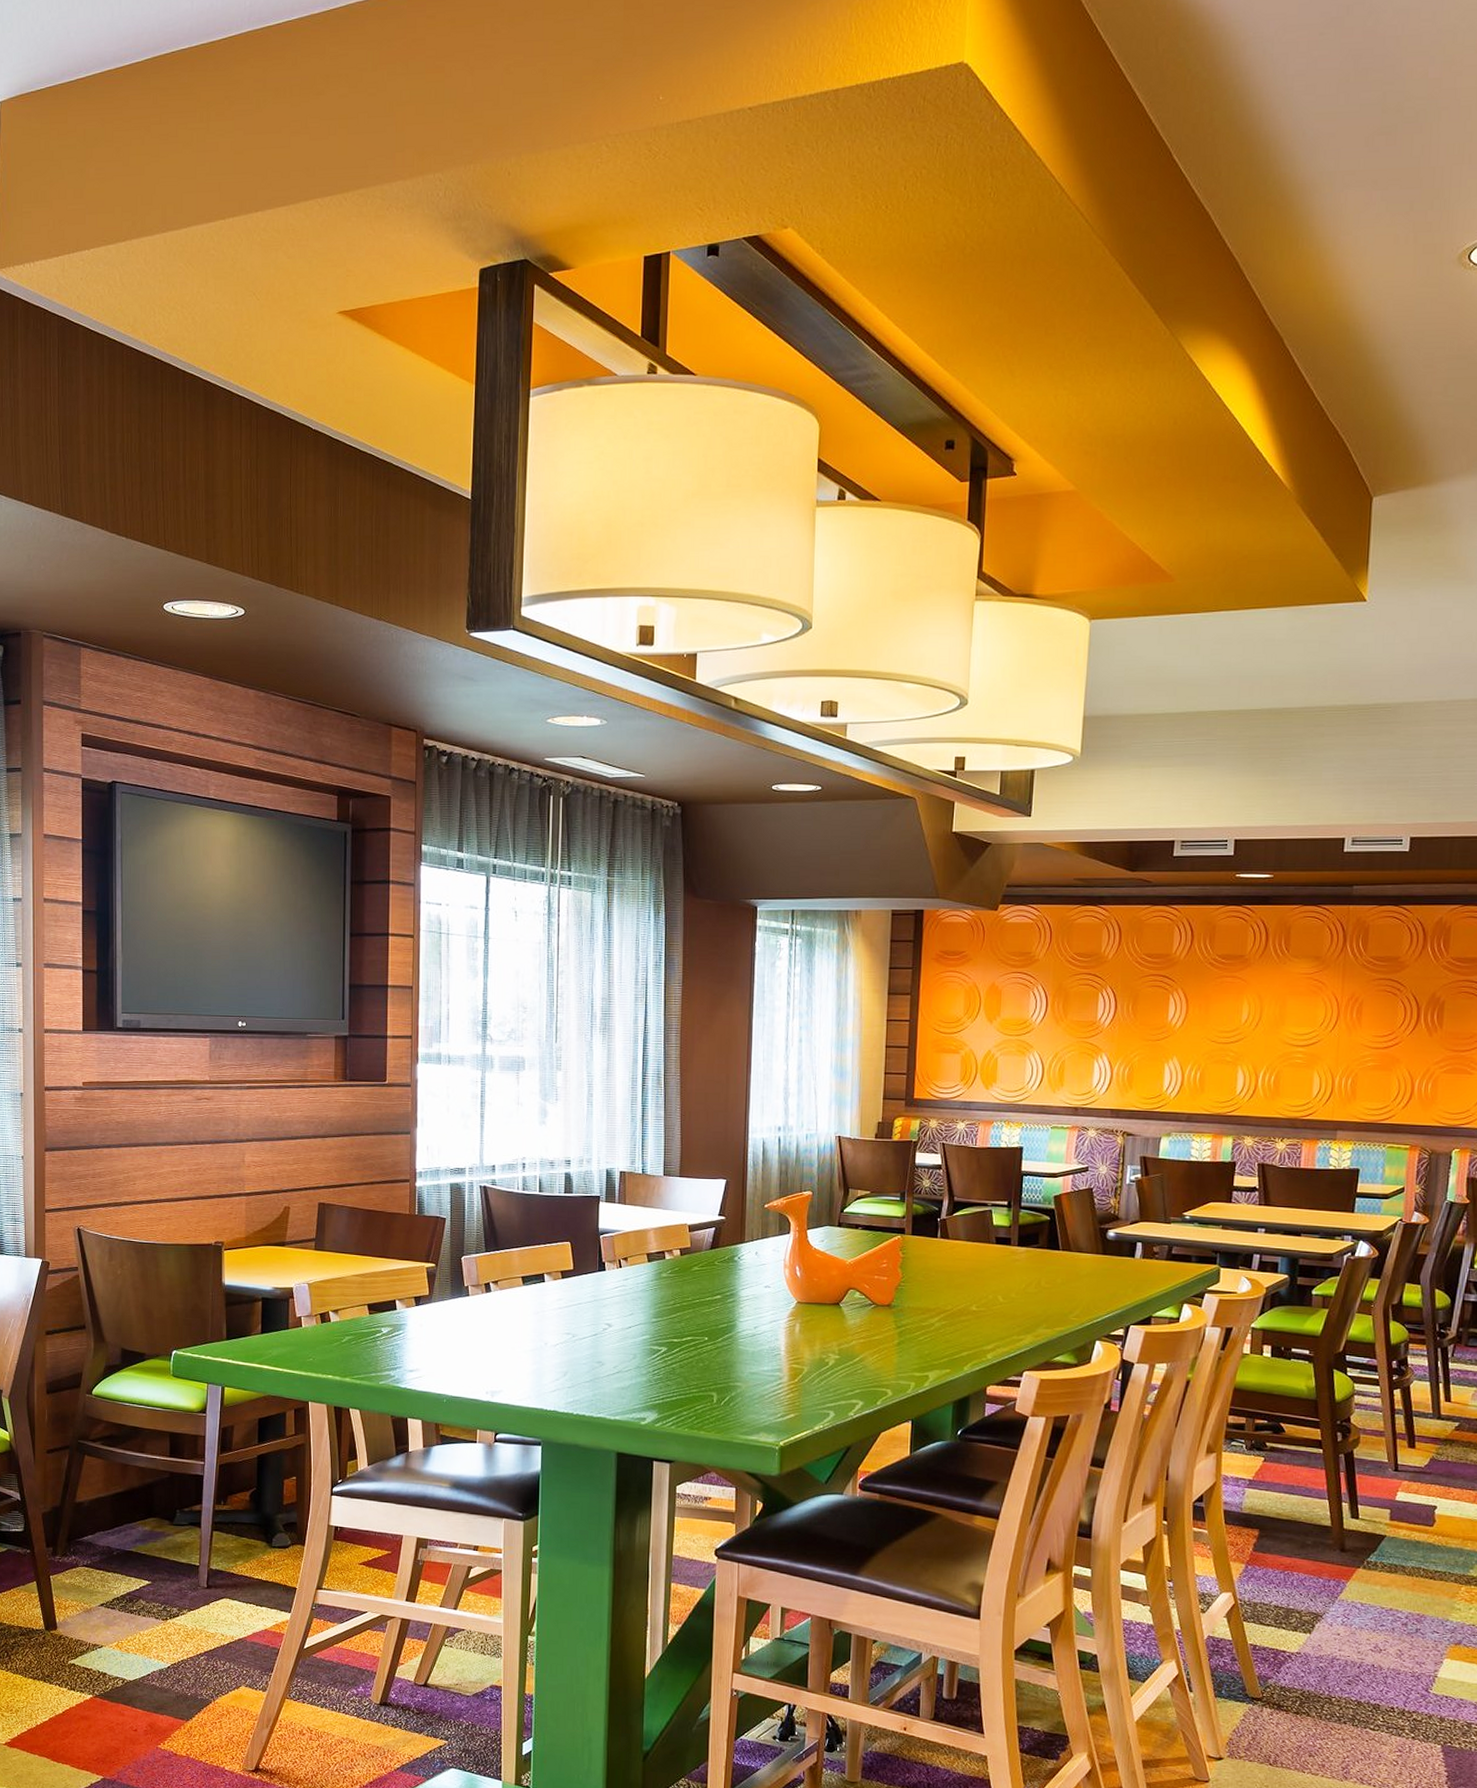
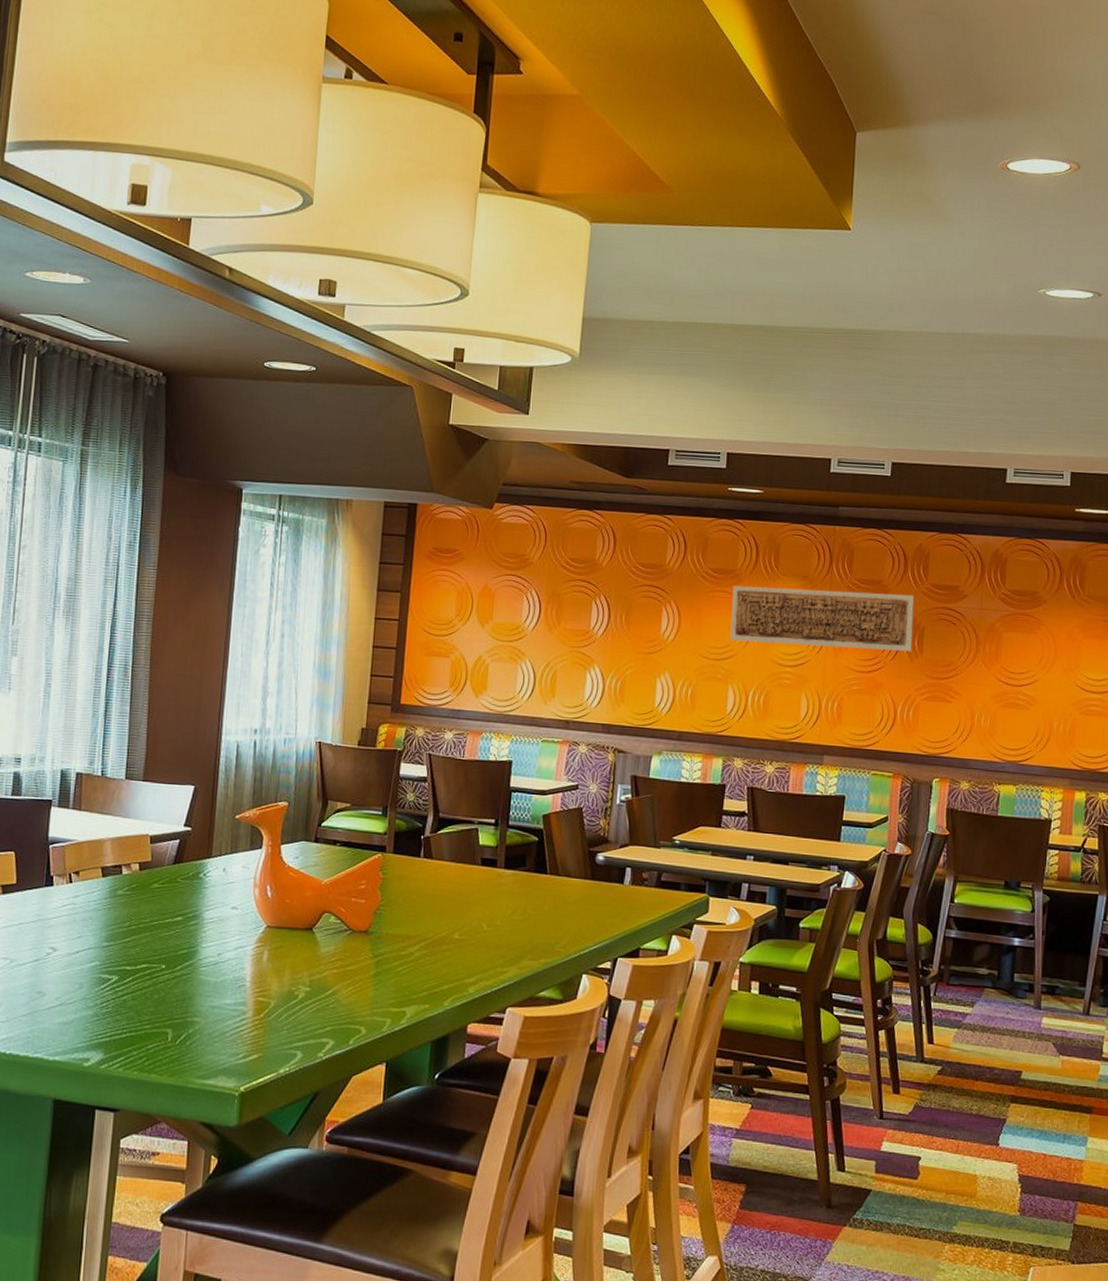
decorative wall panel: none [1239,969,1434,1026] -> present [730,586,915,652]

